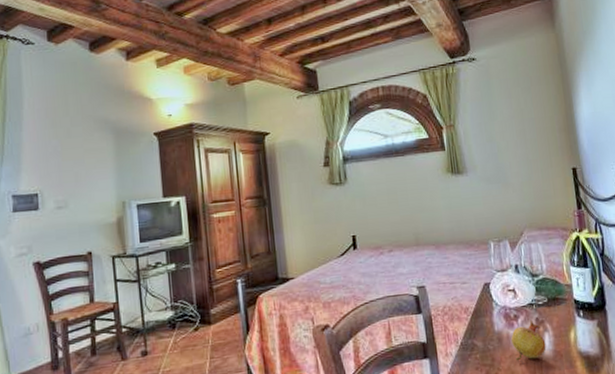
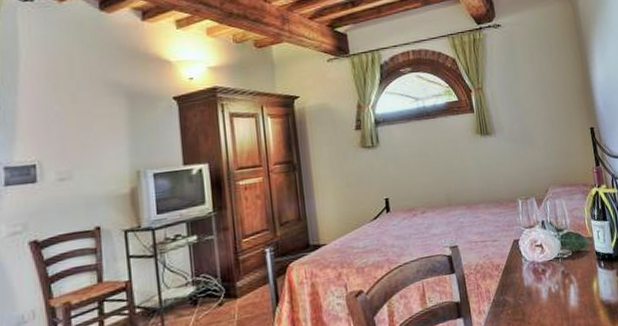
fruit: present [511,320,546,361] -> none [540,273,572,314]

